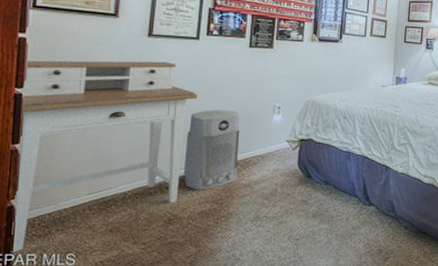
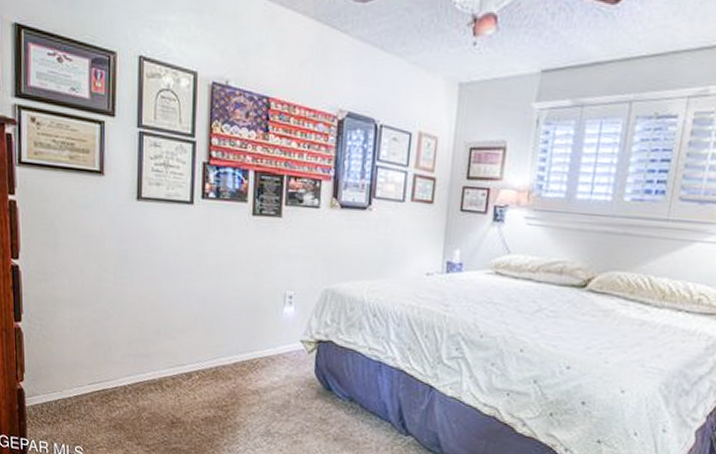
desk: present [10,60,198,253] -> none [17,227,195,438]
air purifier: present [183,109,241,190] -> none [183,294,245,393]

